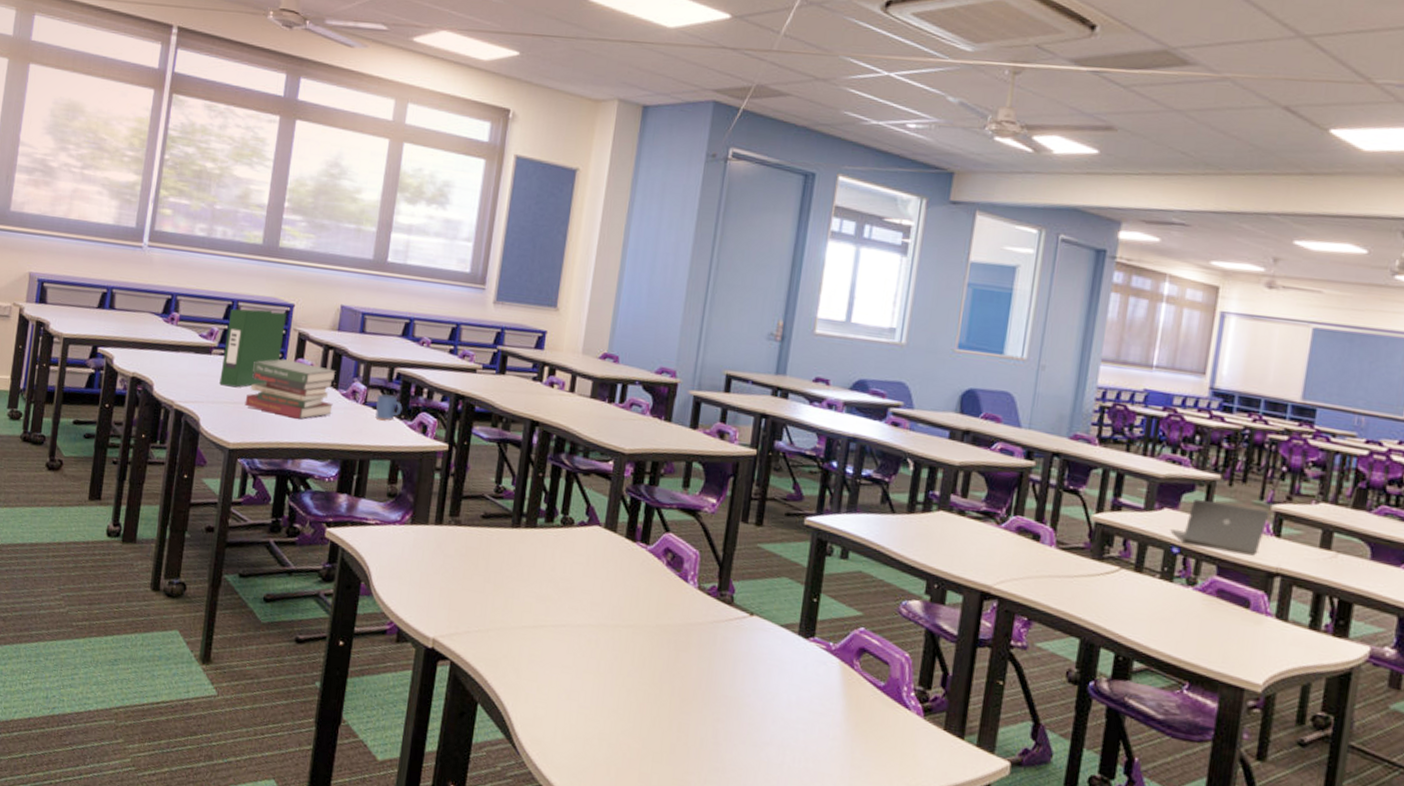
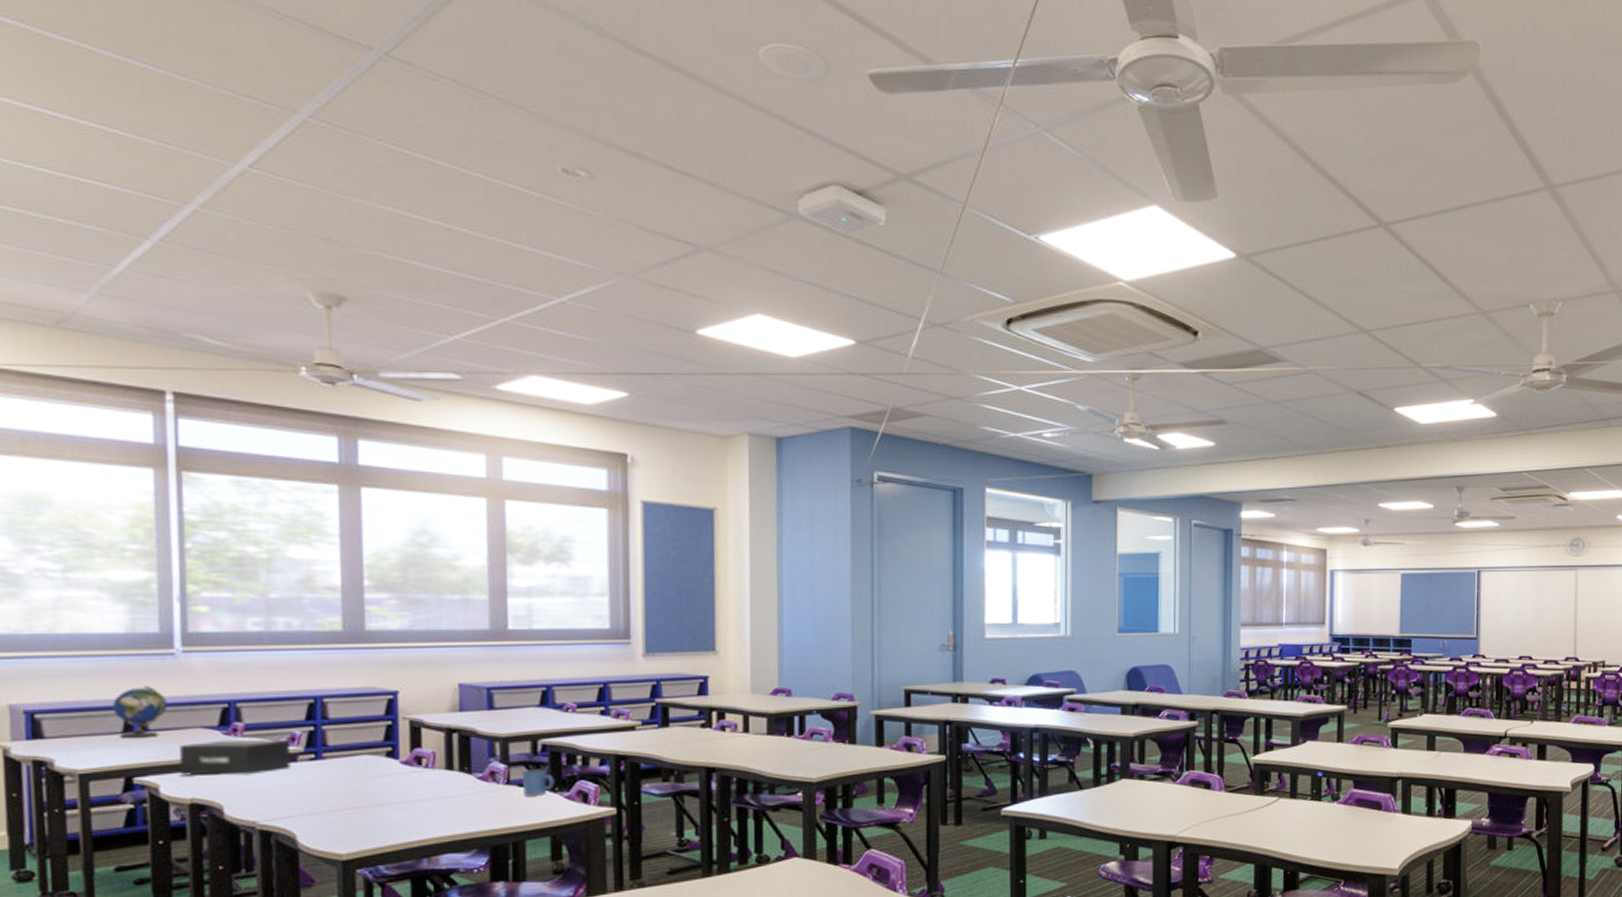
globe: none [94,270,131,316] -> present [112,685,167,740]
box: none [129,324,210,360] -> present [179,738,291,776]
binder: present [219,308,286,388] -> none [313,701,391,794]
books: present [244,359,336,419] -> none [353,751,469,814]
laptop: present [1170,498,1270,556] -> none [1314,728,1388,769]

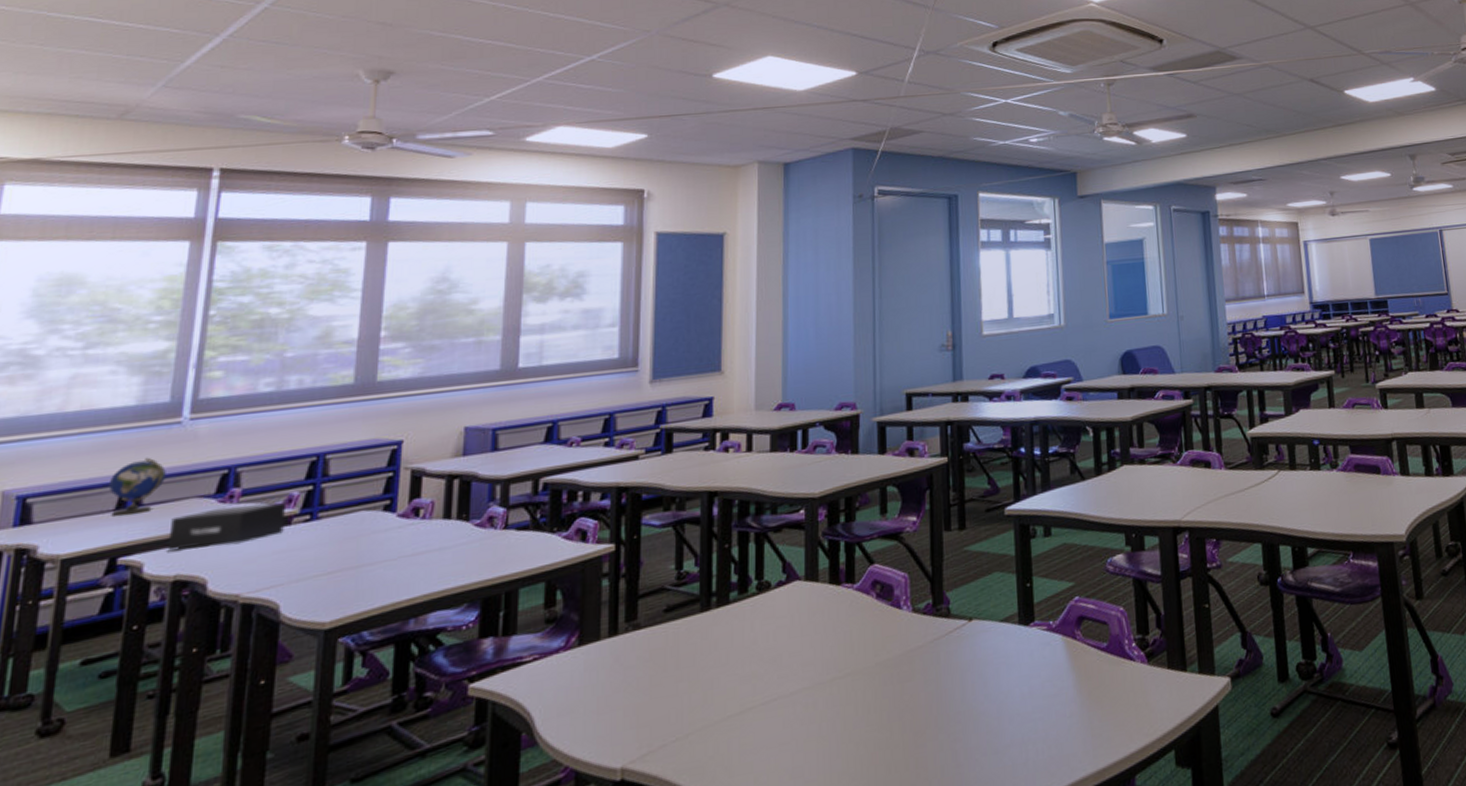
mug: present [522,769,555,797] -> none [521,509,554,541]

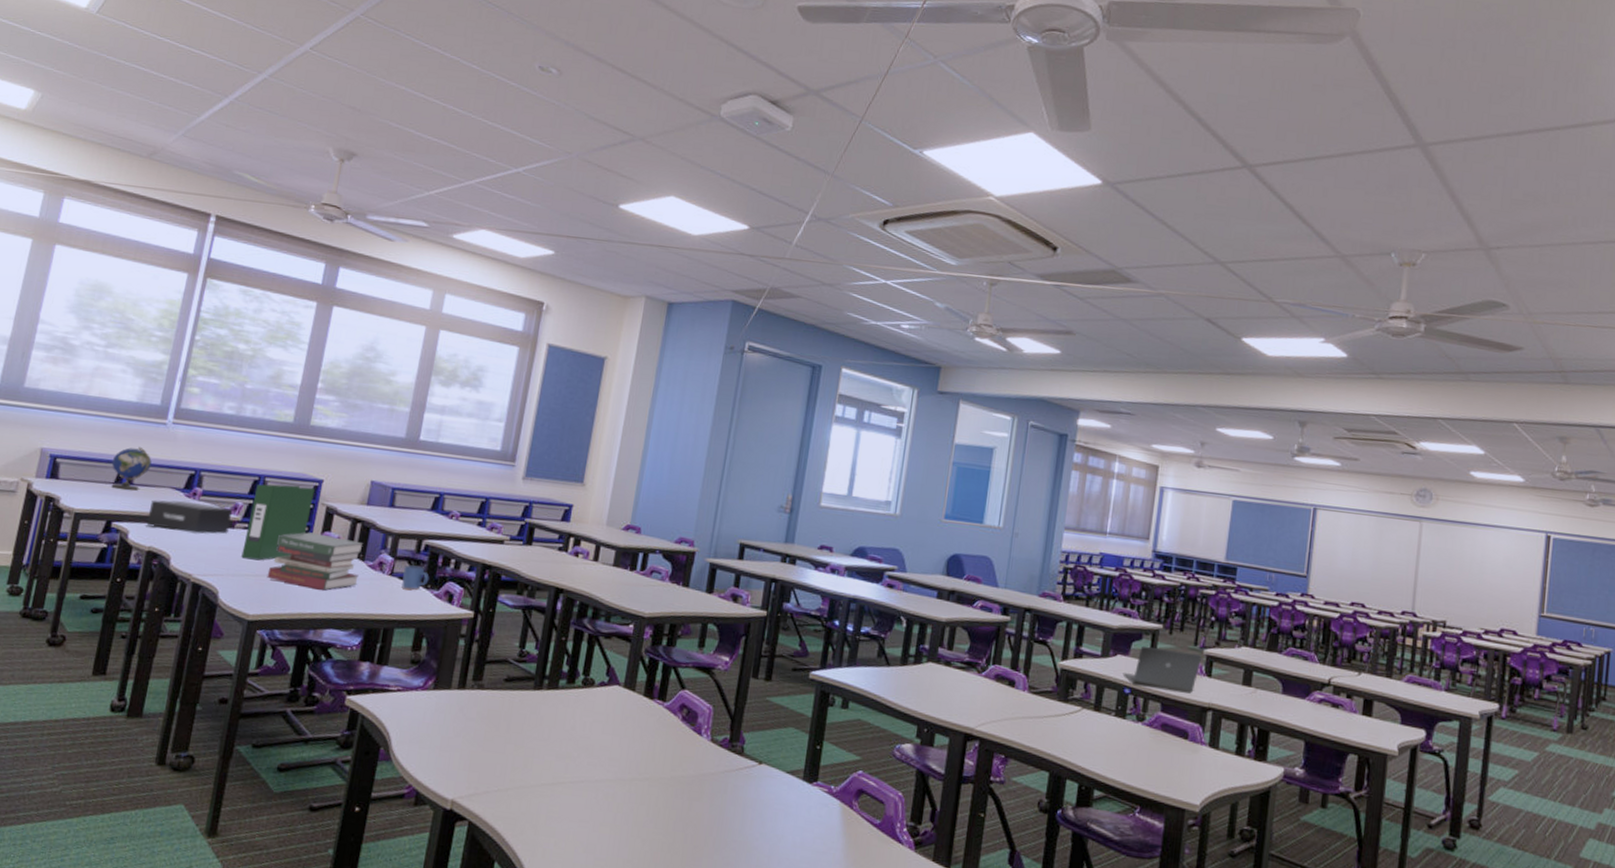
binder: none [305,452,393,558] -> present [241,484,315,561]
books: none [343,500,465,573] -> present [267,532,364,591]
mug: none [521,509,554,541] -> present [401,565,429,591]
laptop: none [1308,389,1376,436] -> present [1122,645,1203,694]

